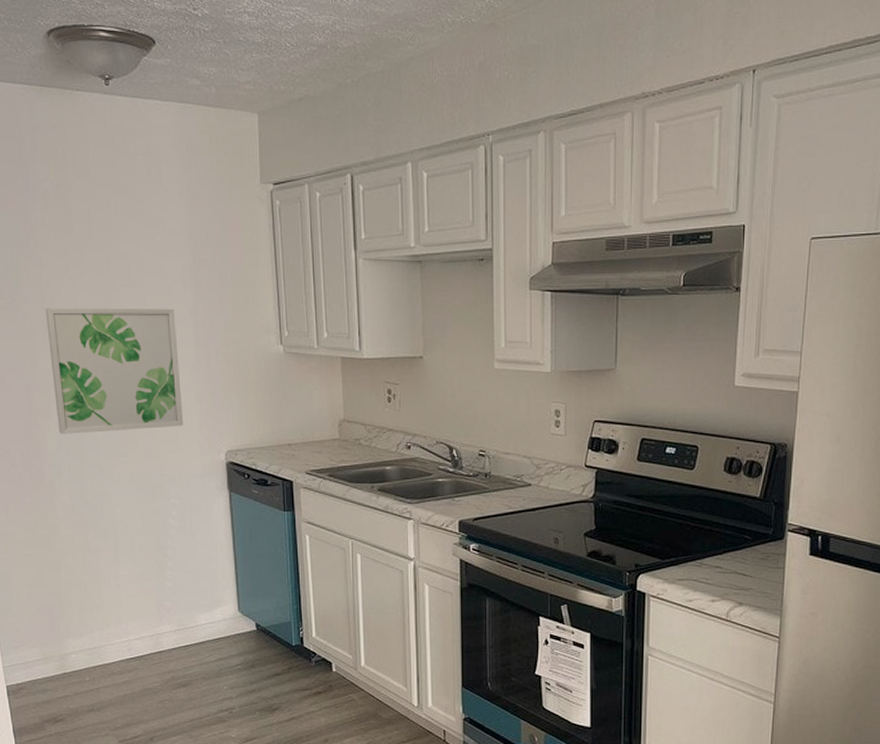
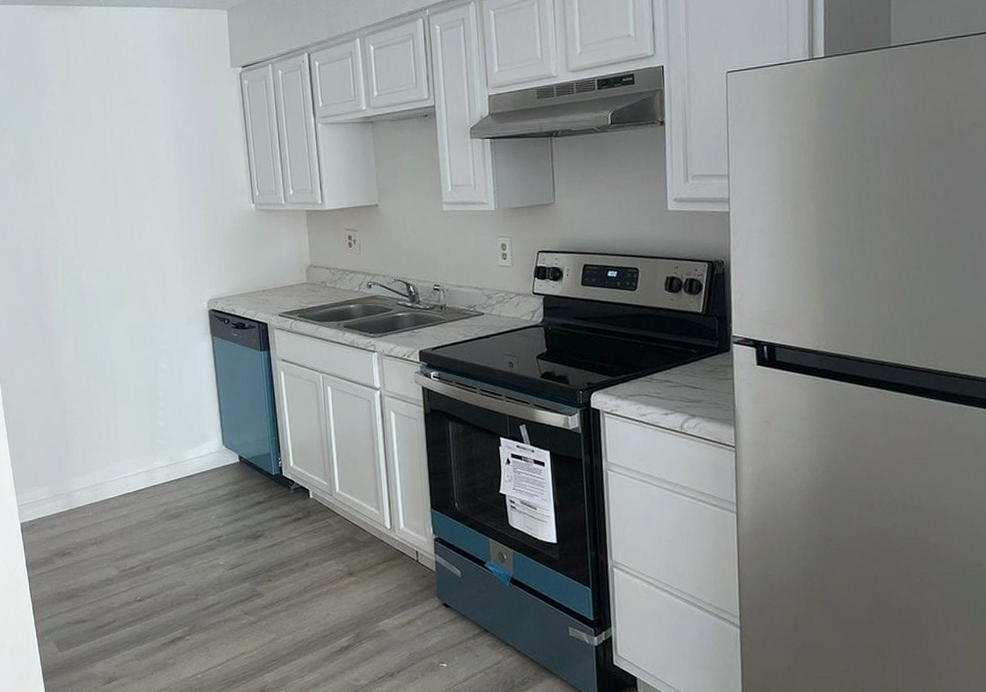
wall art: present [45,308,184,434] -> none [52,179,171,294]

